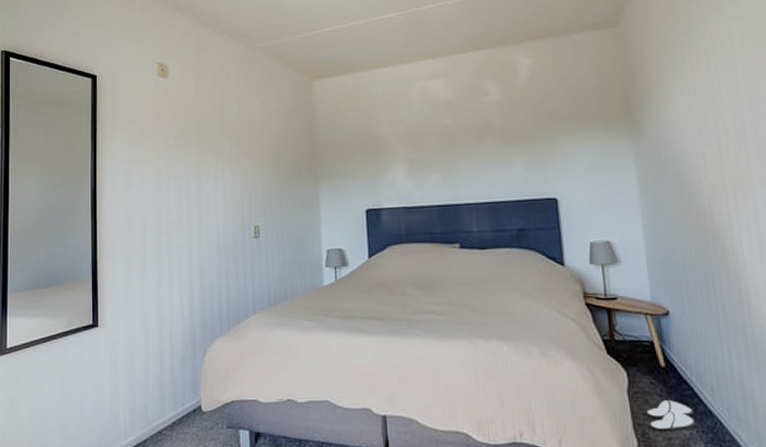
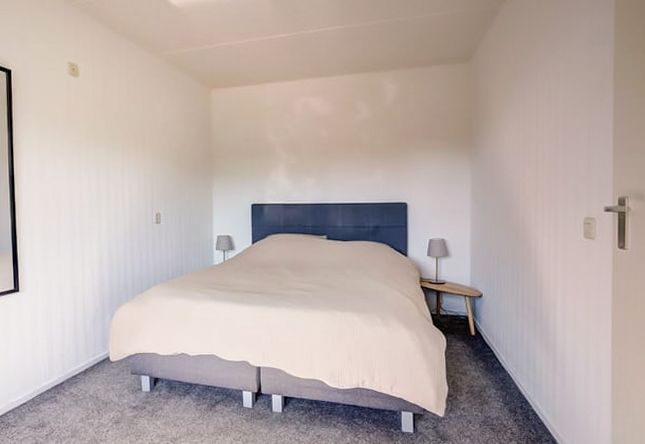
slippers: present [645,399,695,432] -> none [456,358,491,382]

